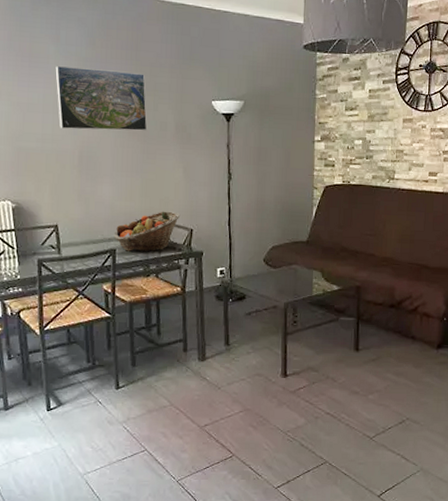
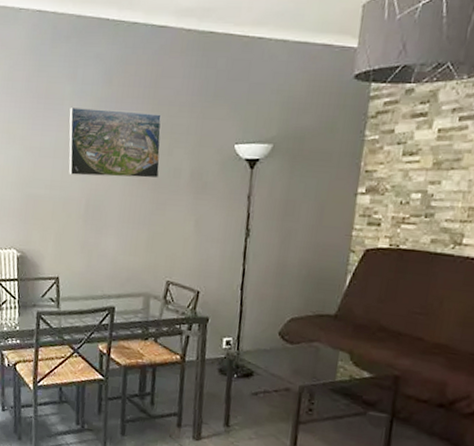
fruit basket: present [113,211,181,252] -> none [113,268,188,314]

